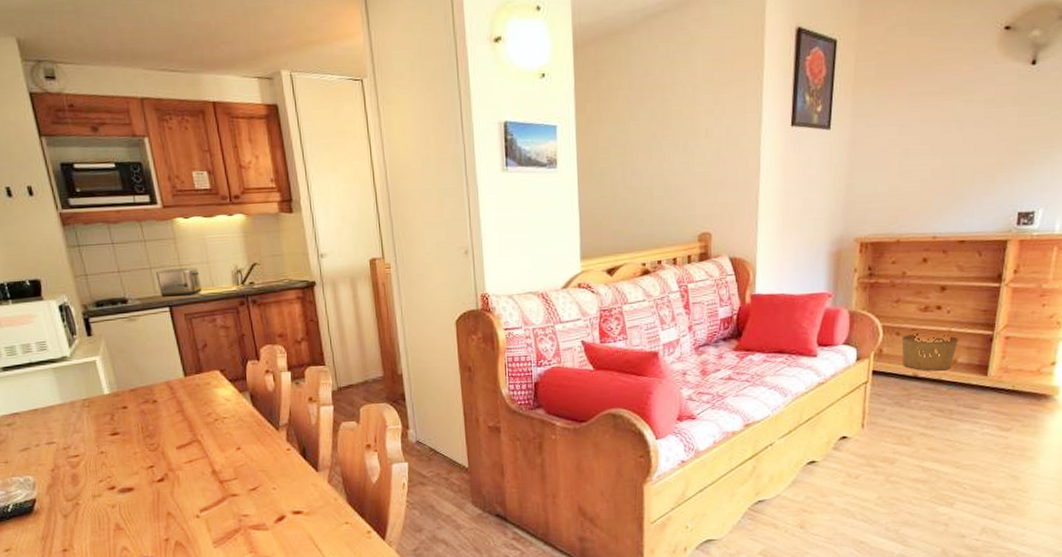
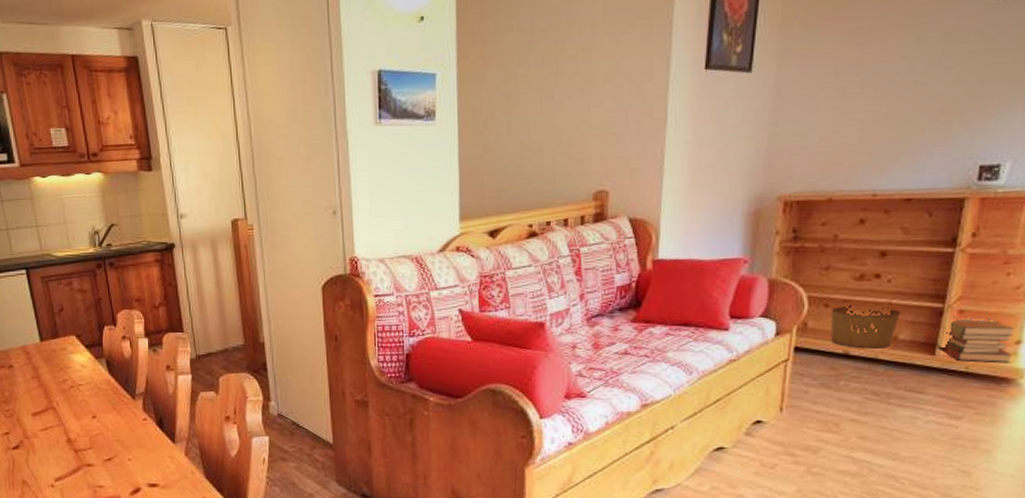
toaster: present [155,268,202,297] -> none [12,229,59,259]
books: none [989,342,1049,382] -> present [937,317,1013,363]

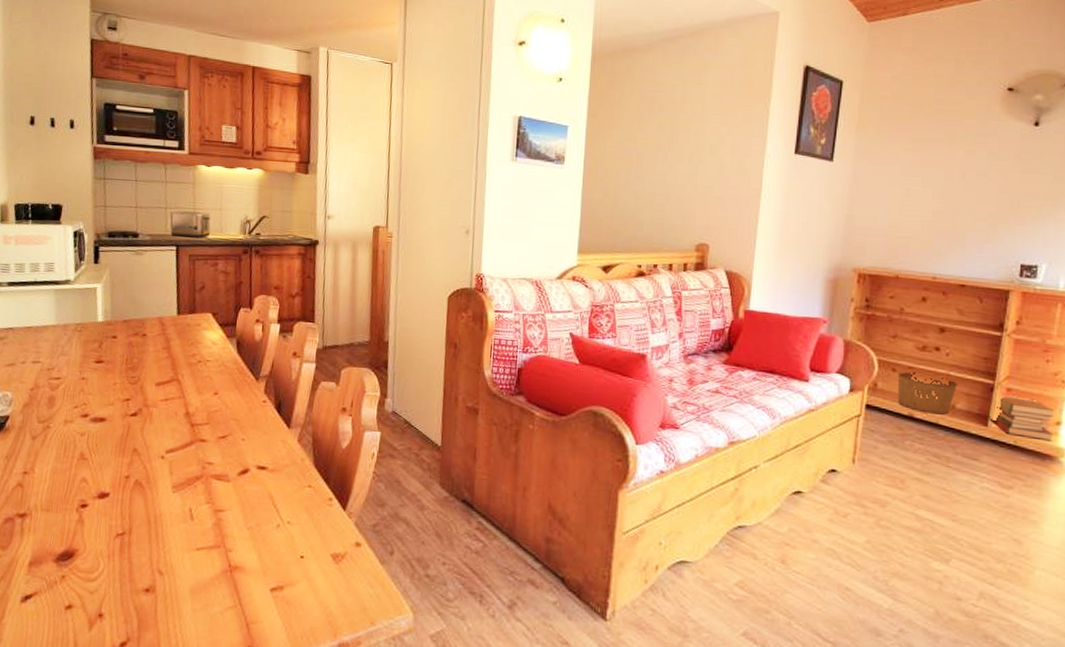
toaster: none [12,229,59,259] -> present [169,211,211,238]

